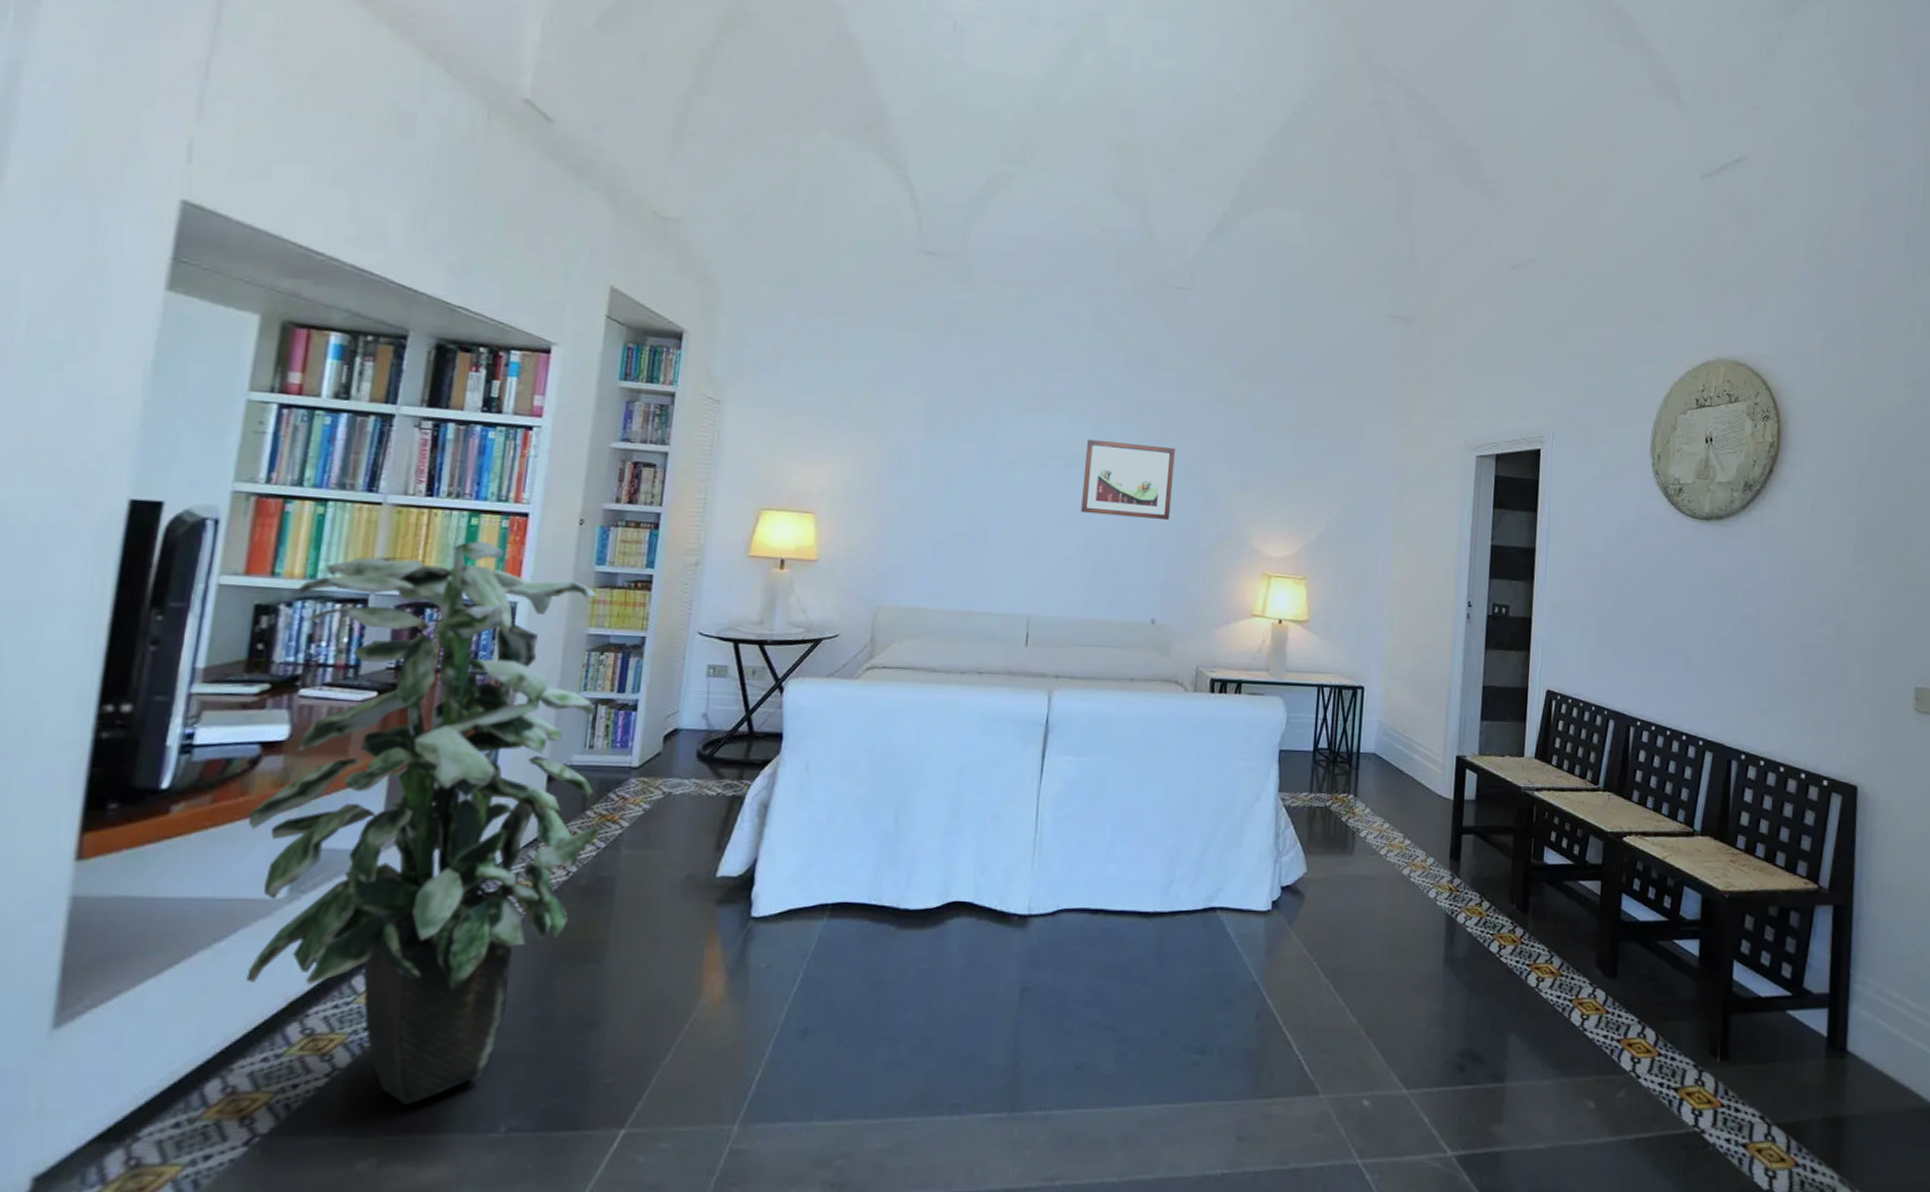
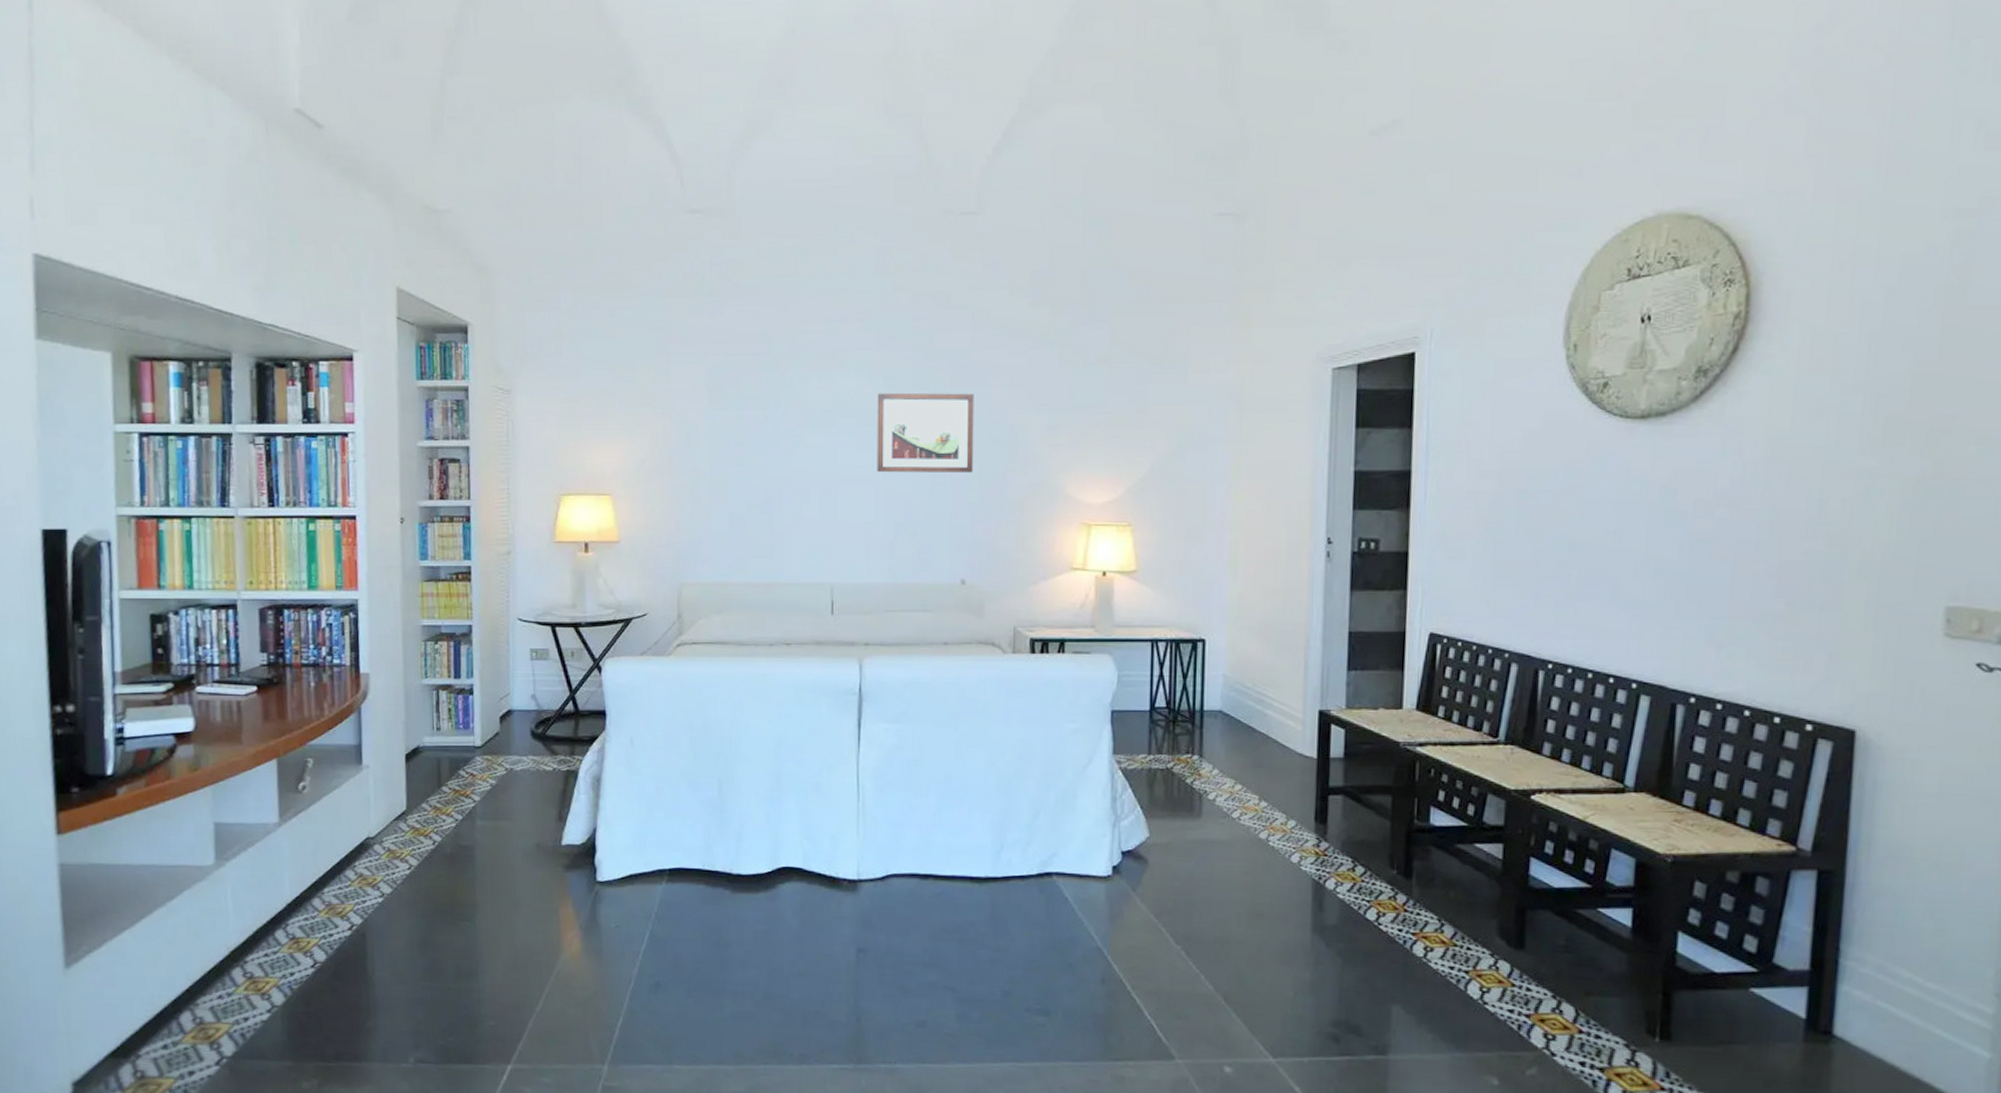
indoor plant: present [246,541,603,1105] -> none [175,545,458,1037]

